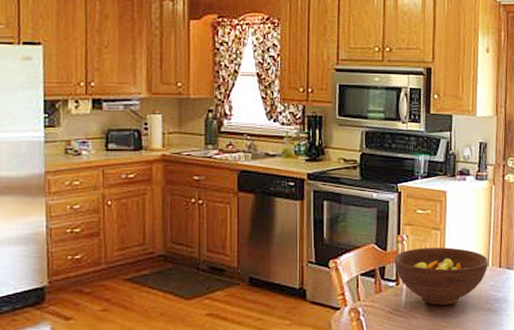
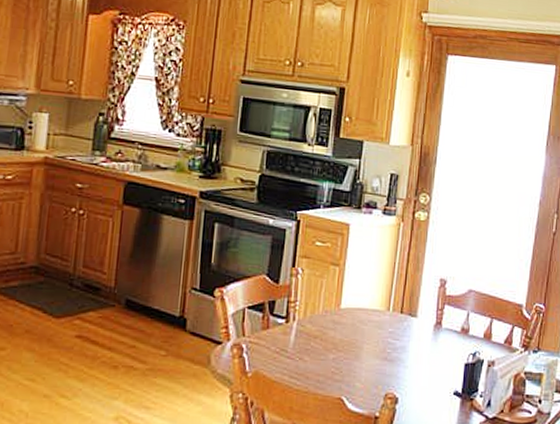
fruit bowl: present [395,247,488,306] -> none [286,283,389,350]

